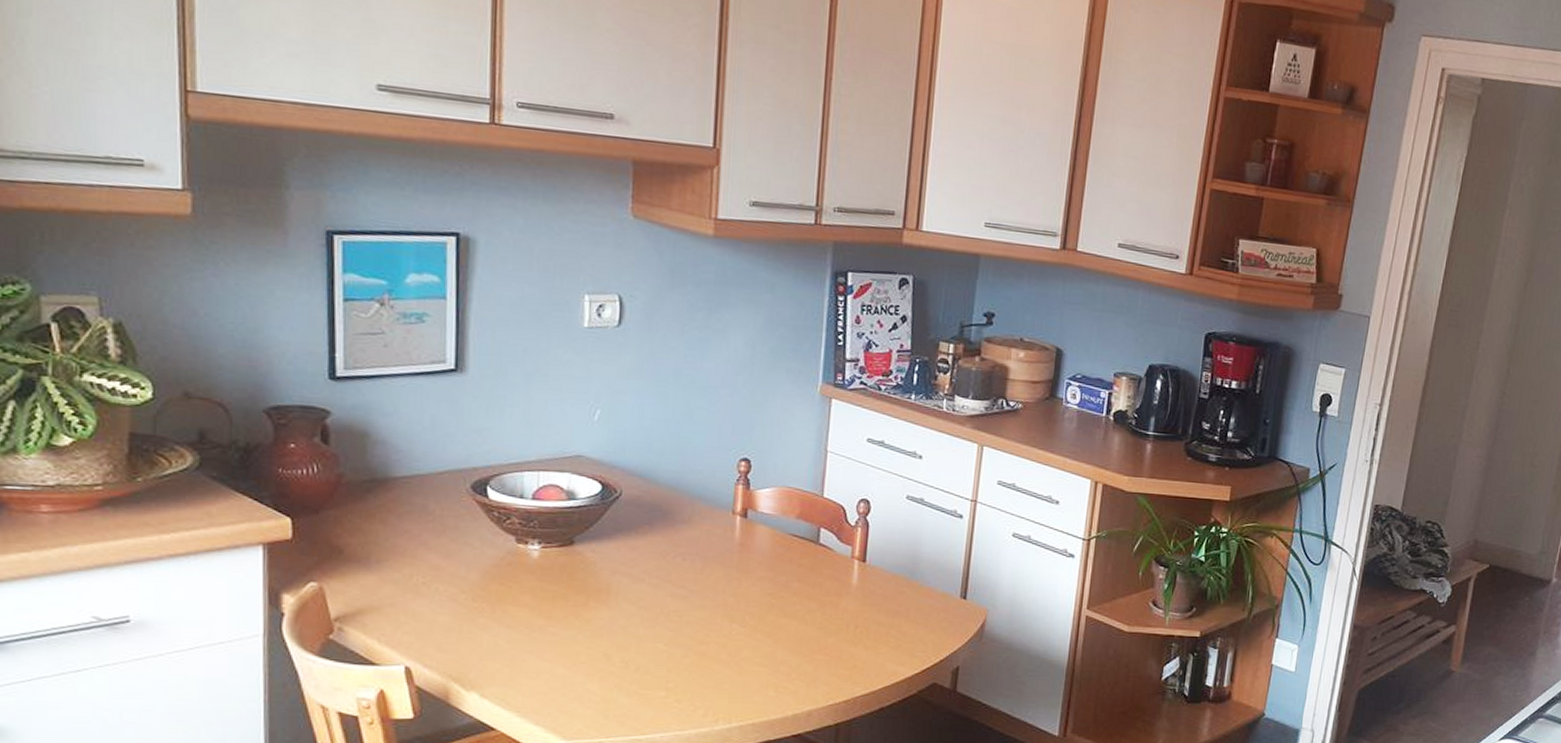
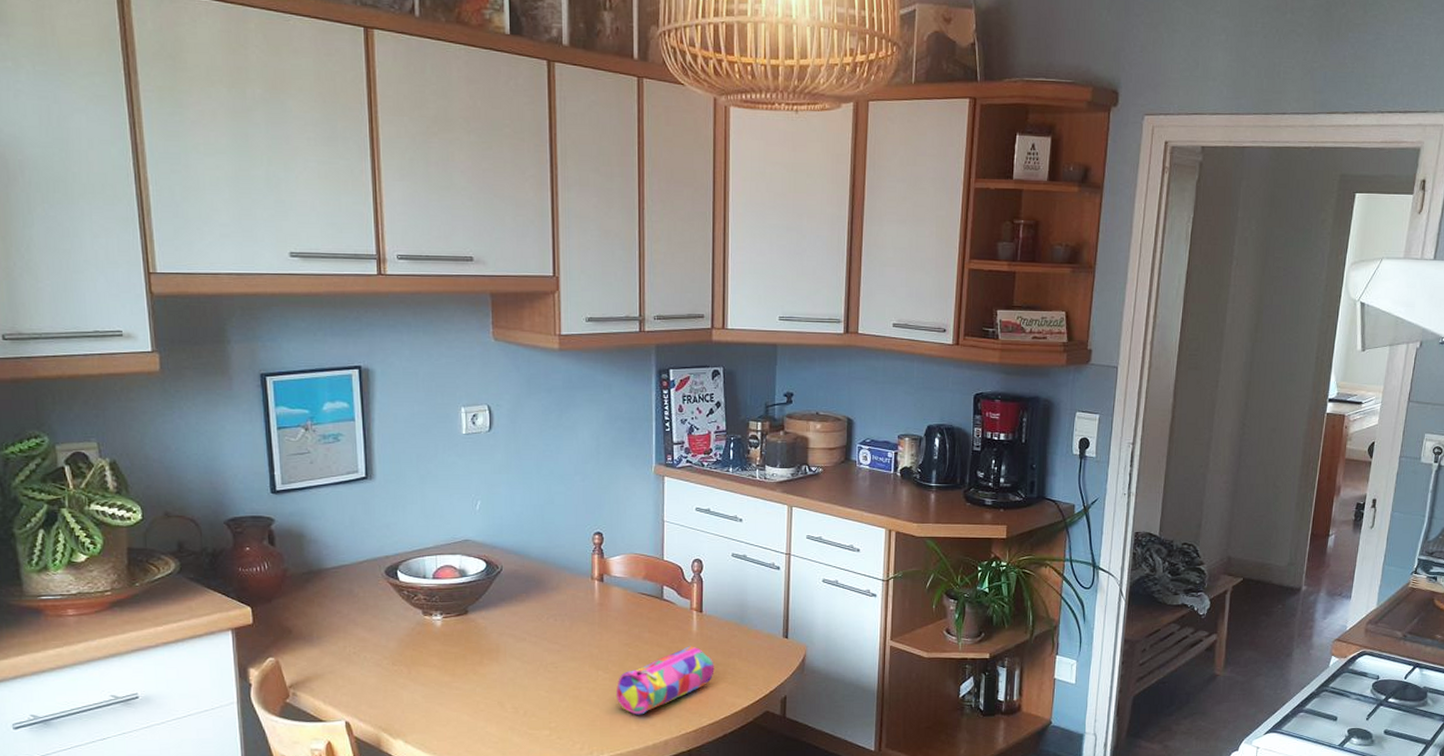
pencil case: none [753,601,876,679] -> present [616,646,715,715]

